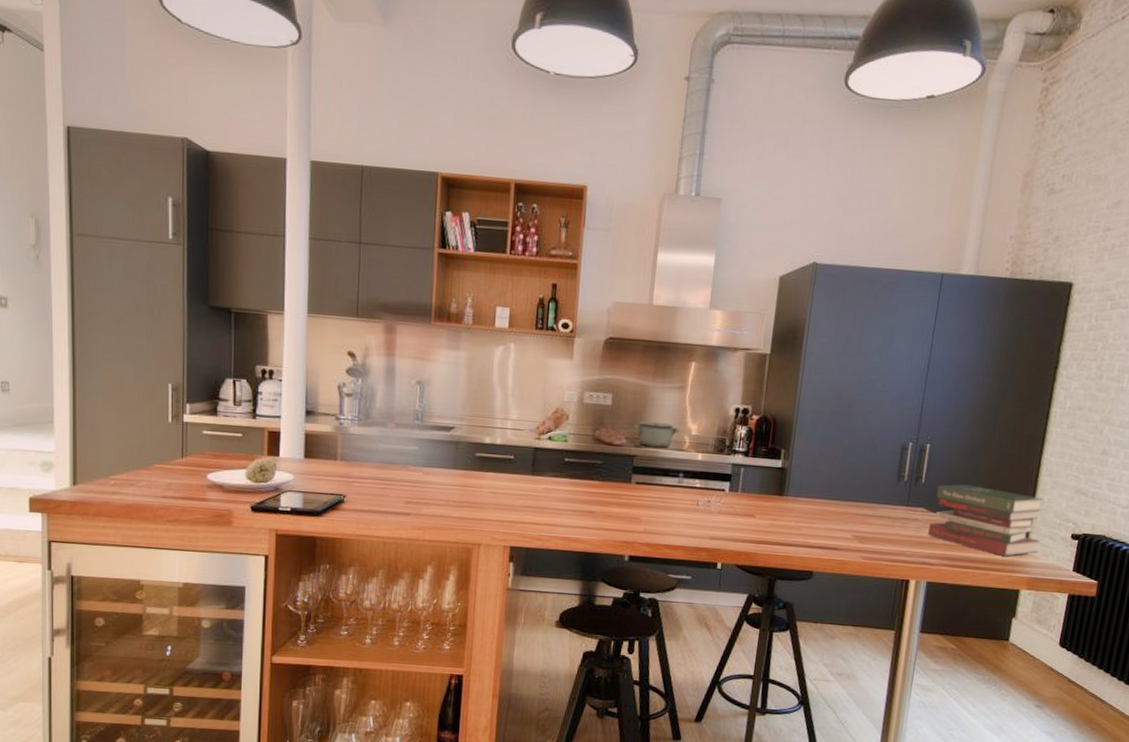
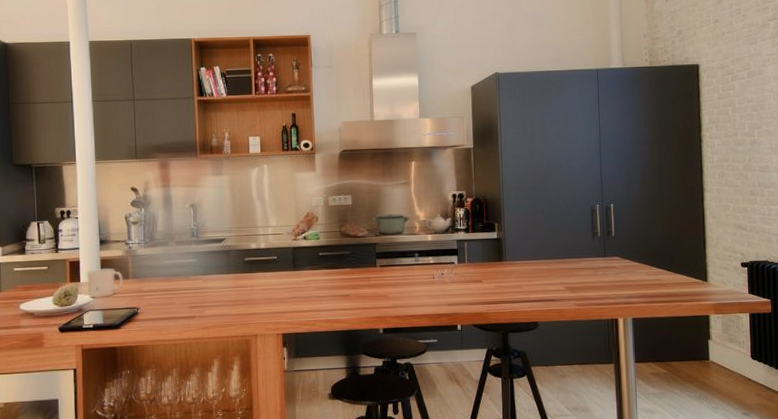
mug: none [287,443,330,479] -> present [87,268,123,298]
teapot: none [697,431,731,453] -> present [426,215,452,233]
books: present [928,484,1043,557] -> none [625,232,717,289]

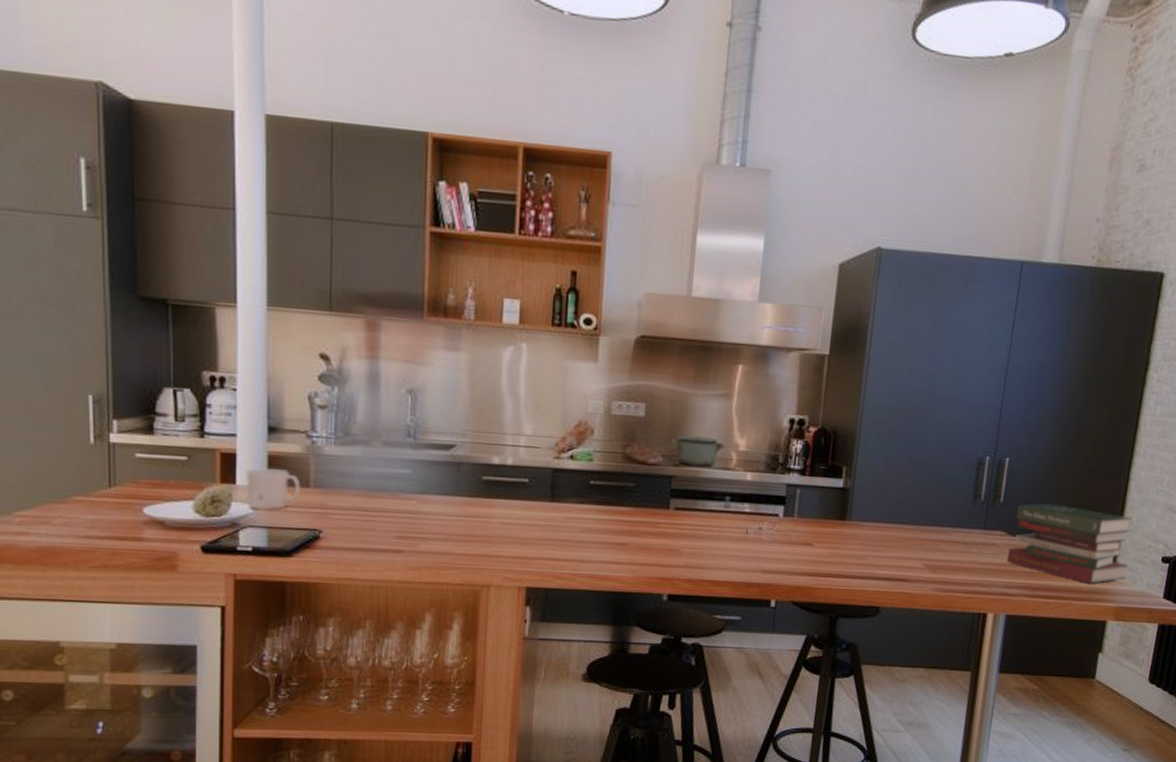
teapot: present [426,215,452,233] -> none [746,445,785,472]
books: none [625,232,717,289] -> present [1007,503,1132,584]

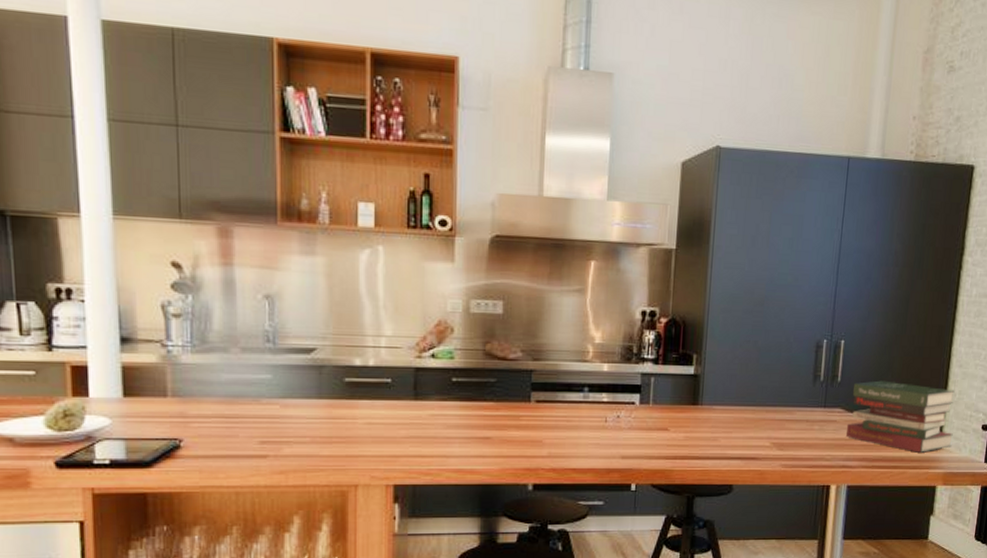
mug: present [246,468,301,511] -> none [99,380,158,422]
cooking pot: present [670,435,726,467] -> none [529,330,582,359]

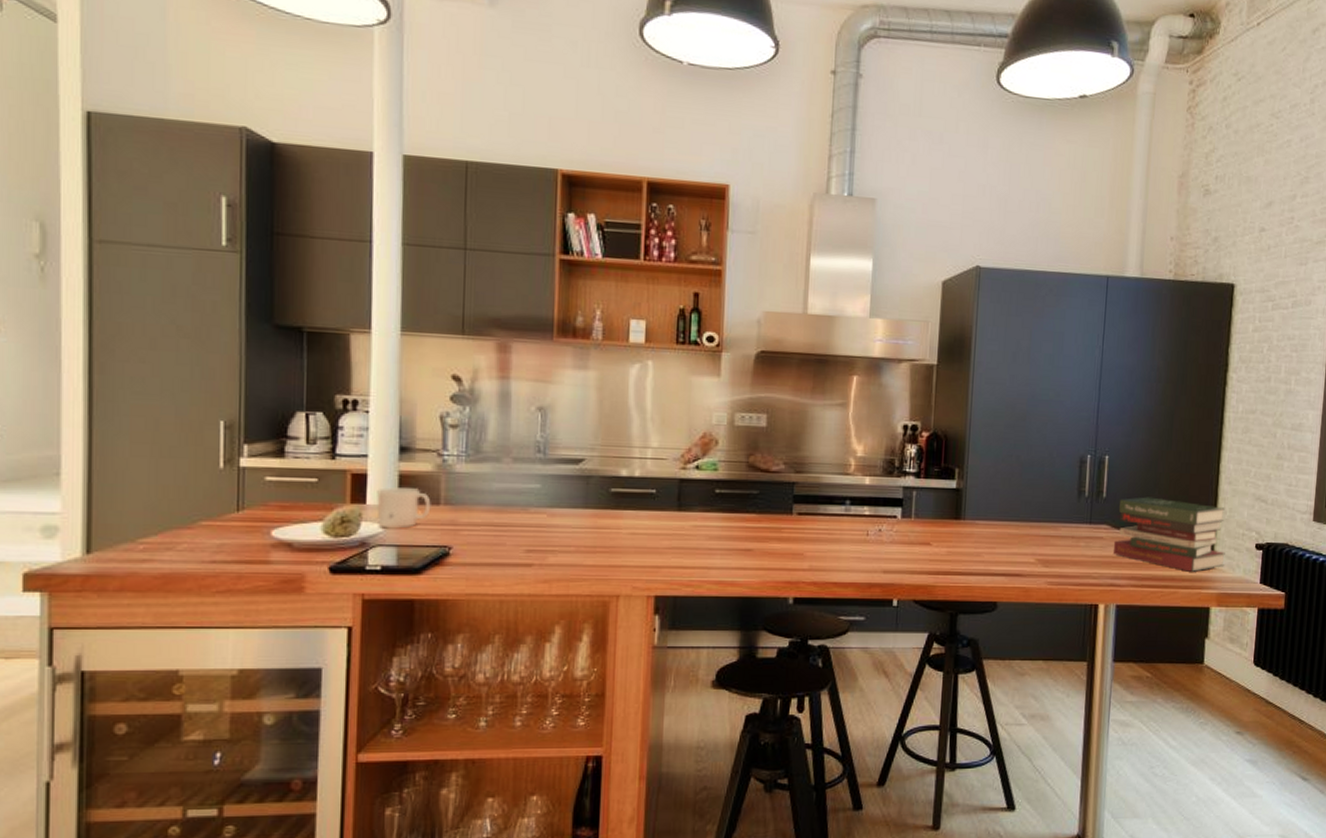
mug: none [99,380,158,422] -> present [376,487,431,529]

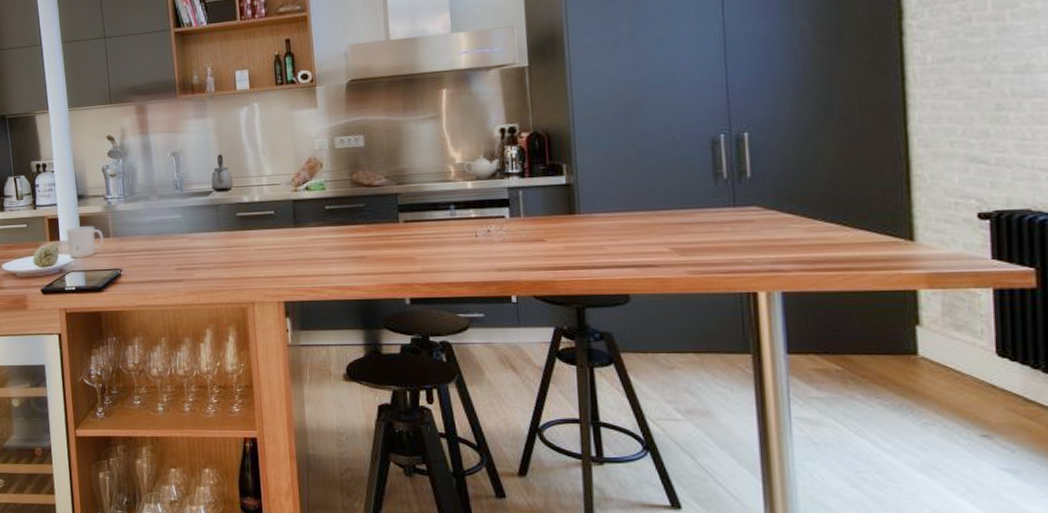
kettle: none [583,415,612,462] -> present [211,154,234,192]
teapot: none [864,451,900,476] -> present [463,155,501,179]
books: present [1114,497,1225,572] -> none [769,171,932,251]

